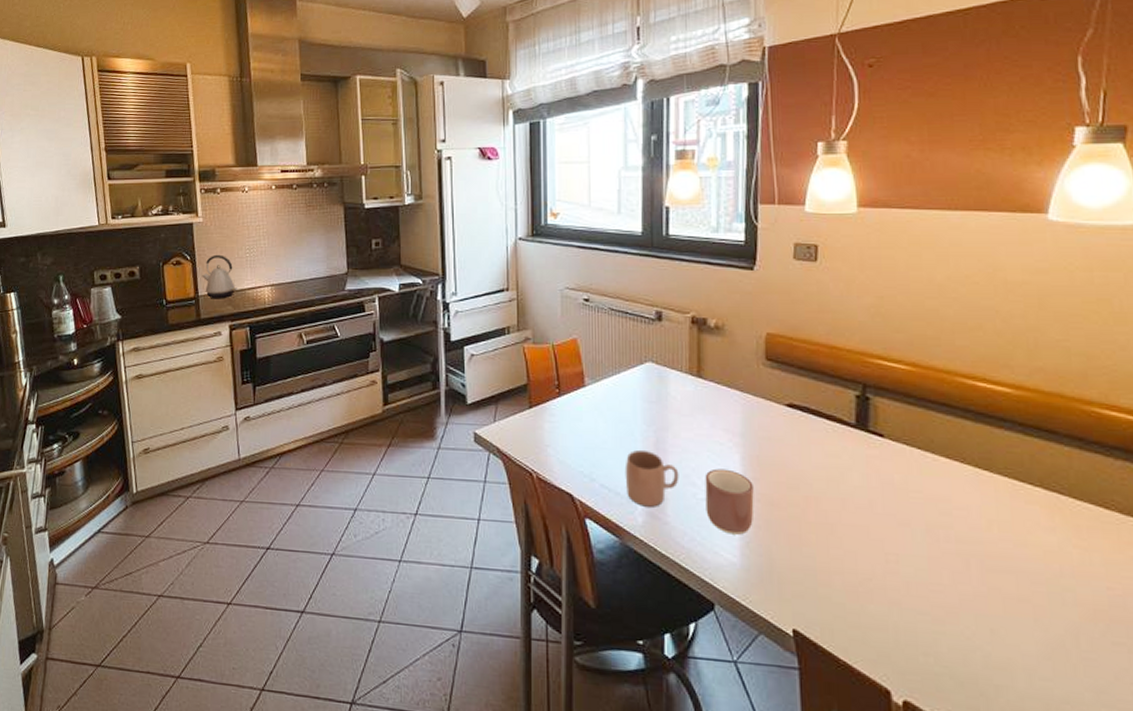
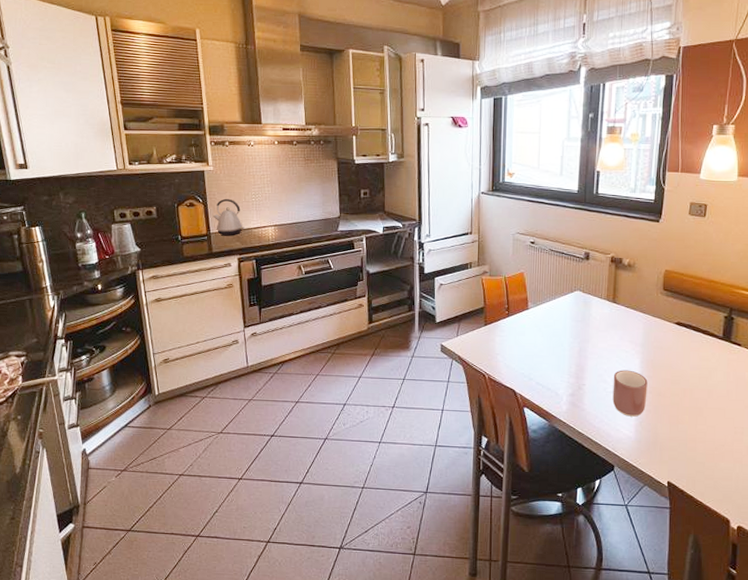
mug: present [625,449,679,507] -> none [555,356,595,398]

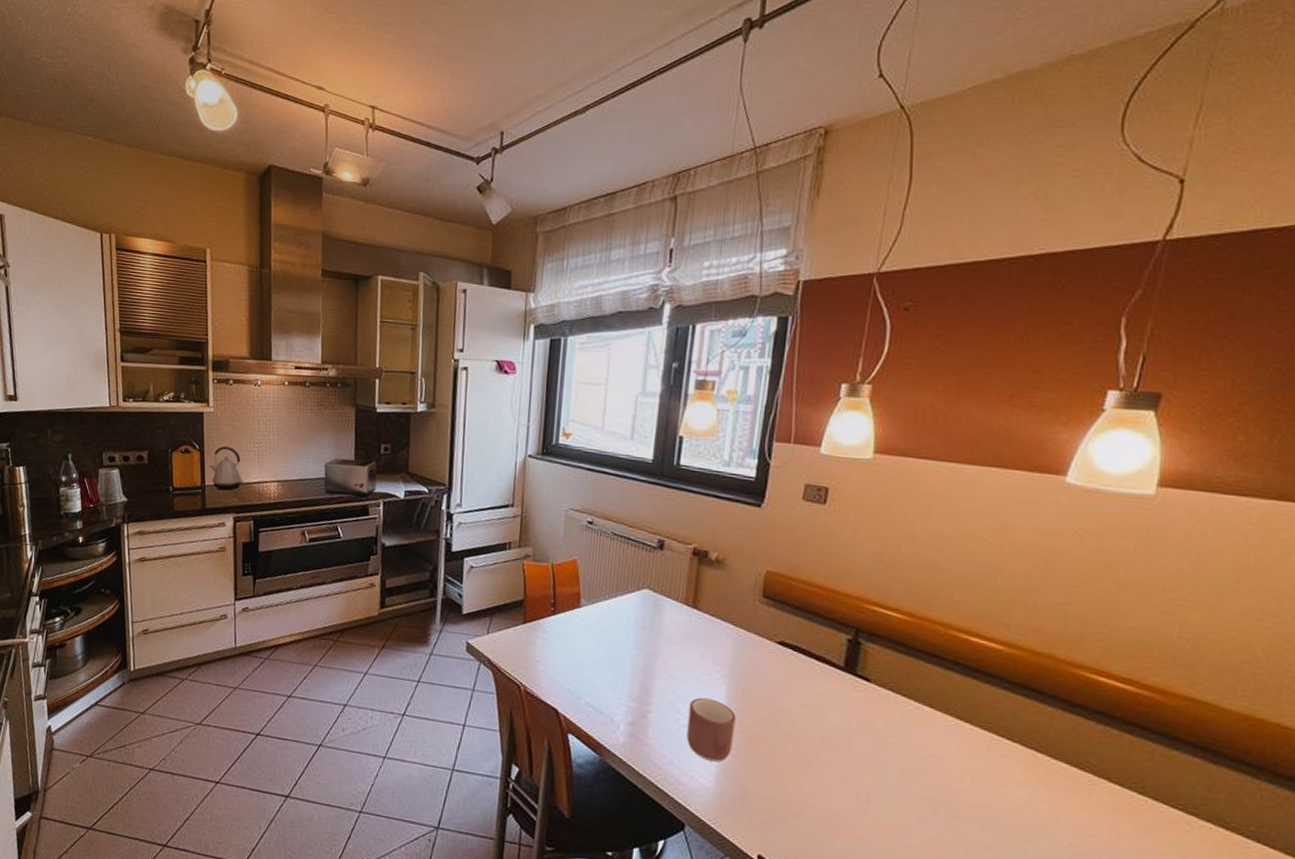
toaster: none [313,203,360,234] -> present [324,458,377,497]

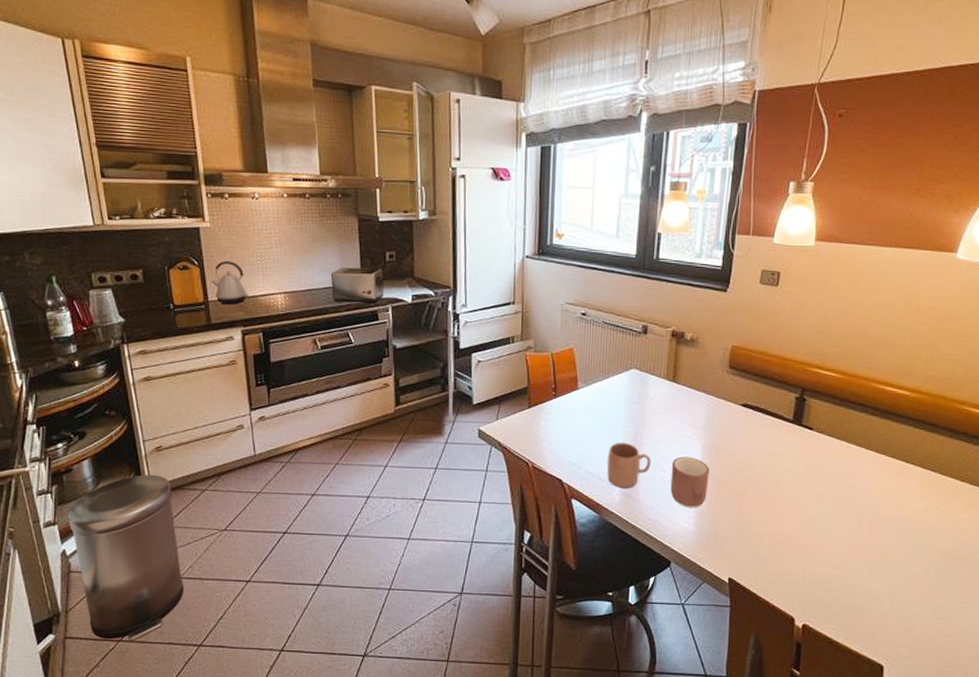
pedal bin: none [57,657,155,831] -> present [68,474,183,642]
mug: none [610,672,664,729] -> present [607,442,651,488]

